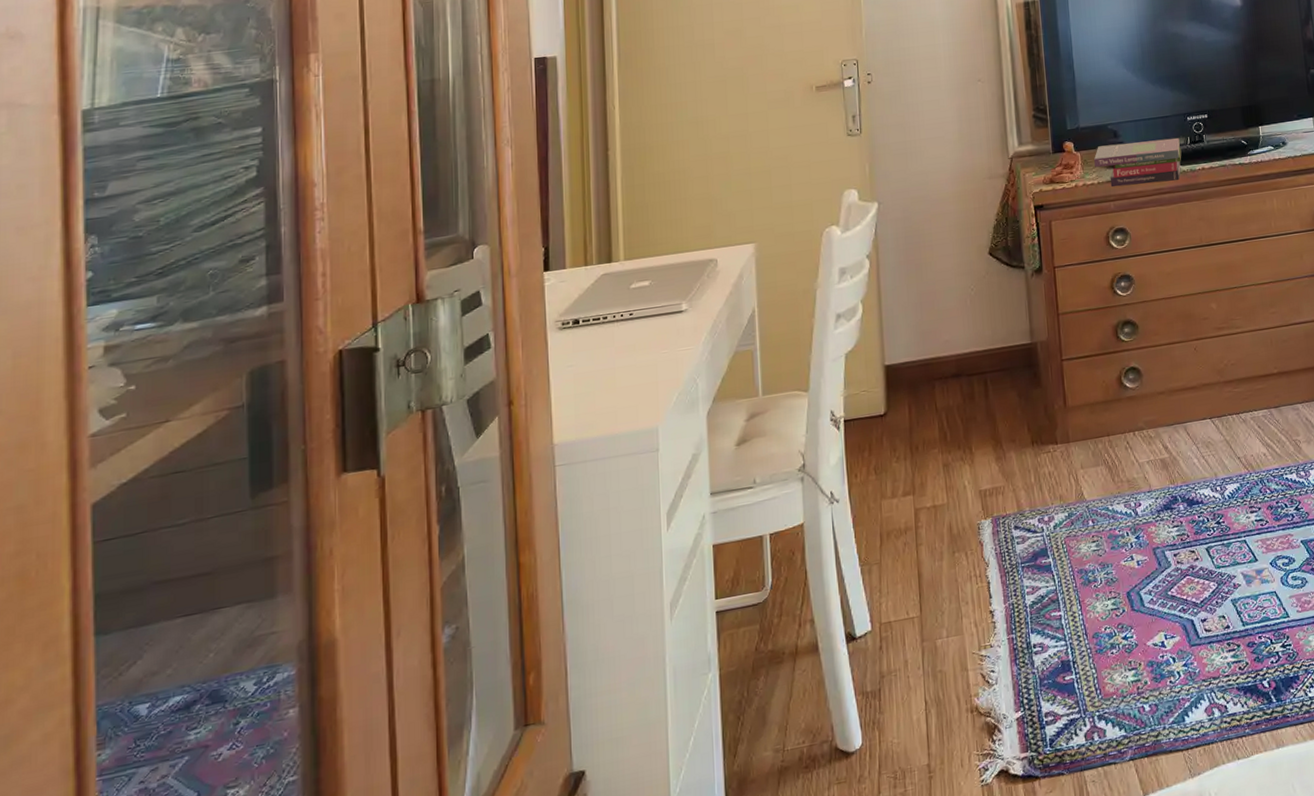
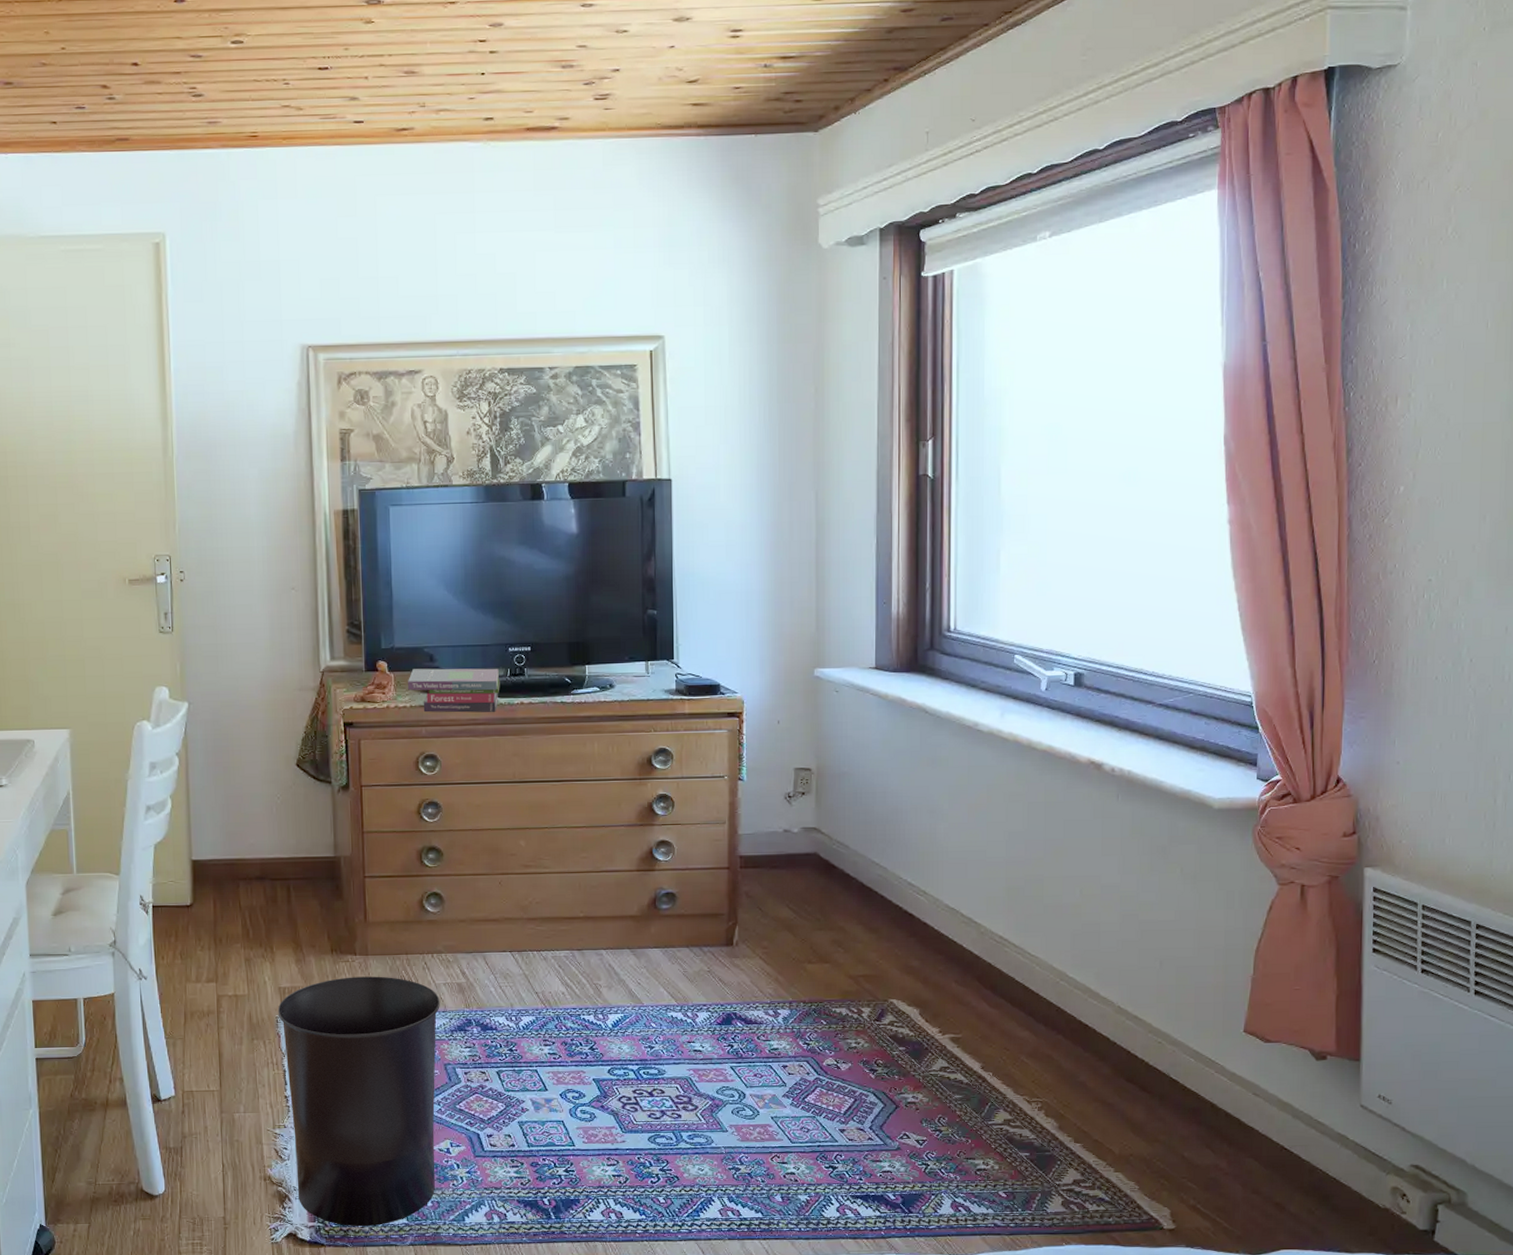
waste bin: none [979,462,1152,751] -> present [277,976,440,1227]

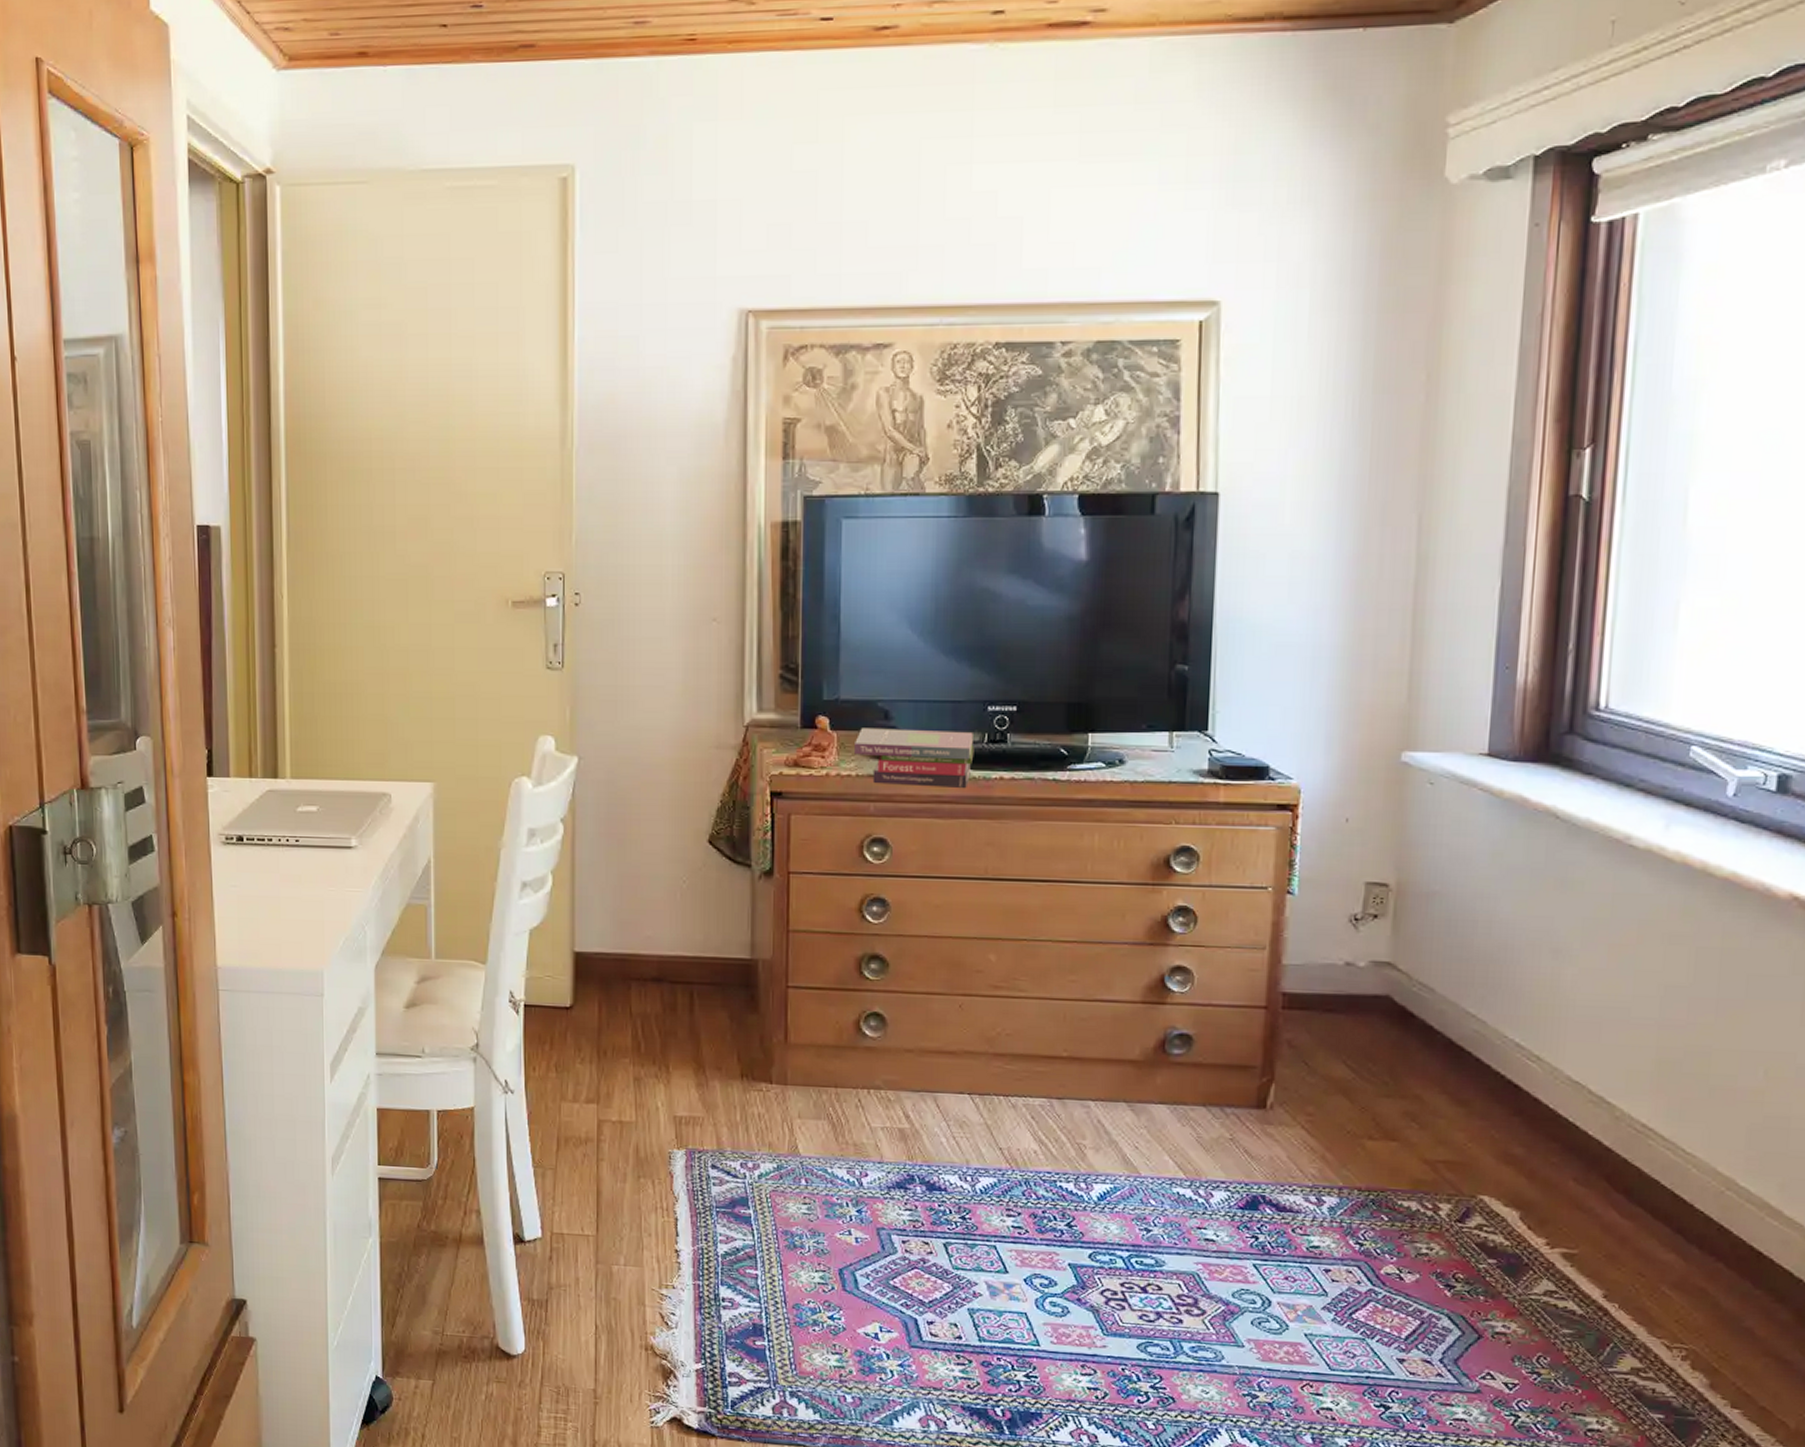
waste bin: present [277,976,440,1227] -> none [671,1110,875,1420]

